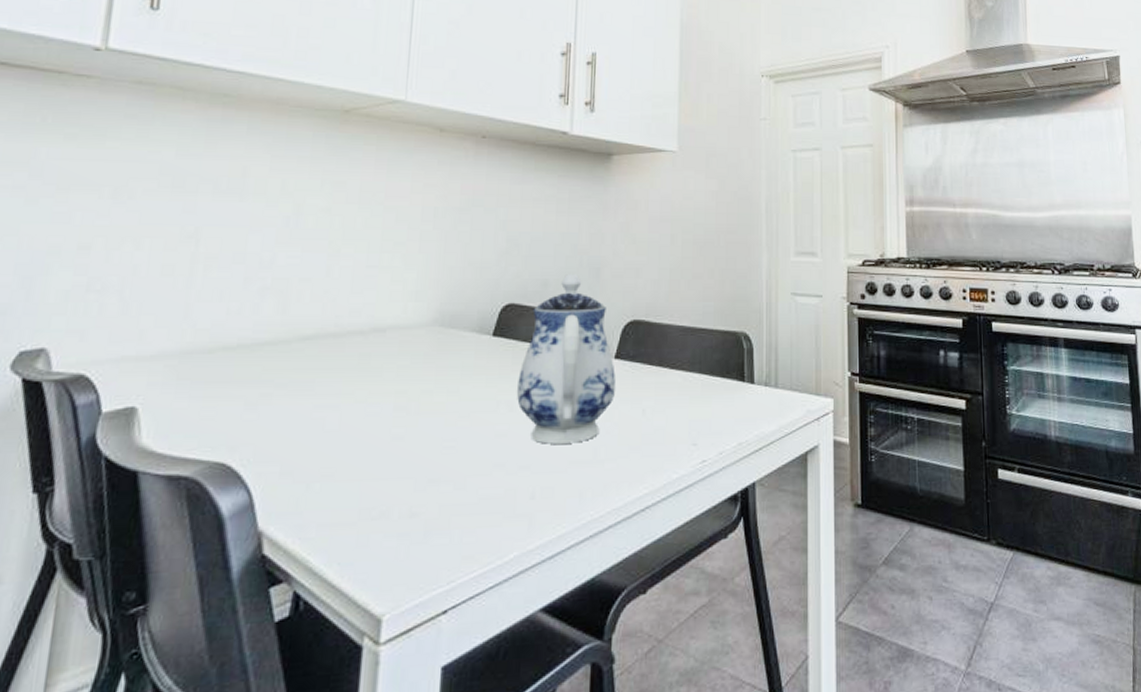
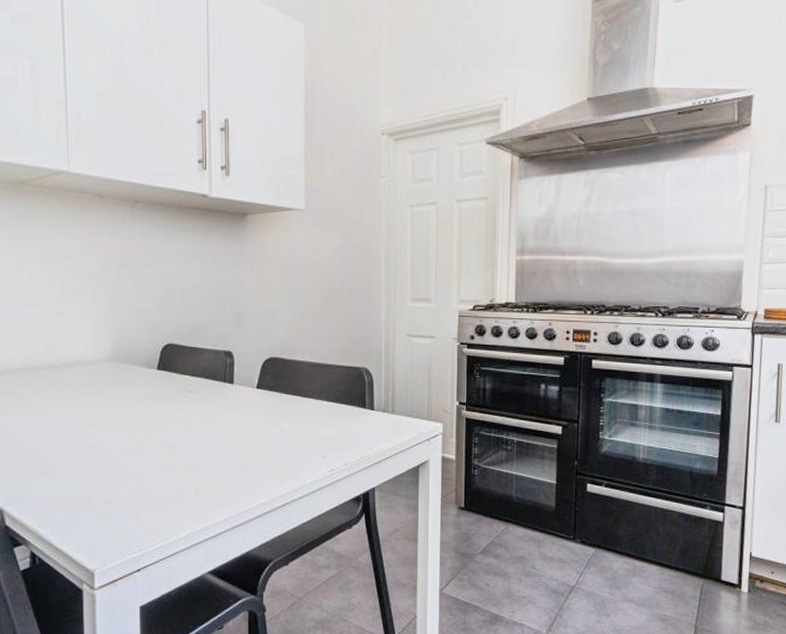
teapot: present [516,274,617,444] -> none [179,319,259,454]

